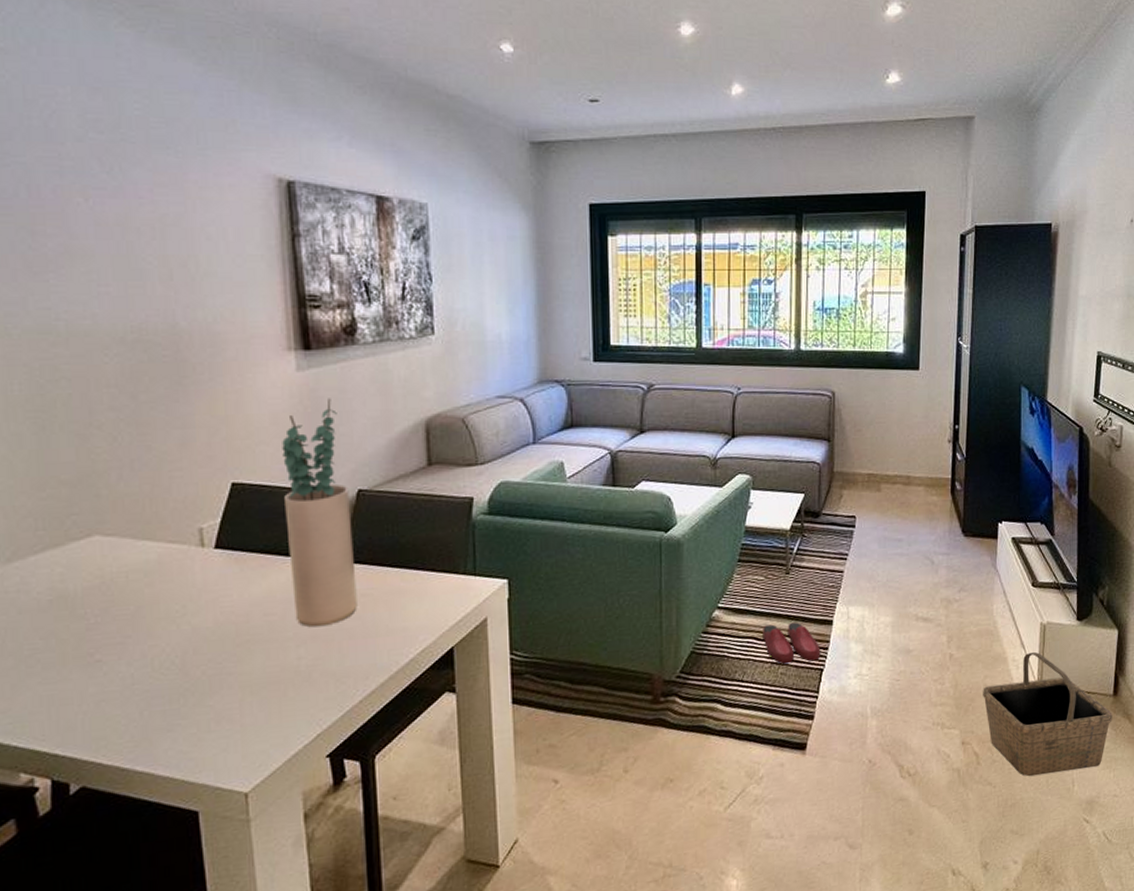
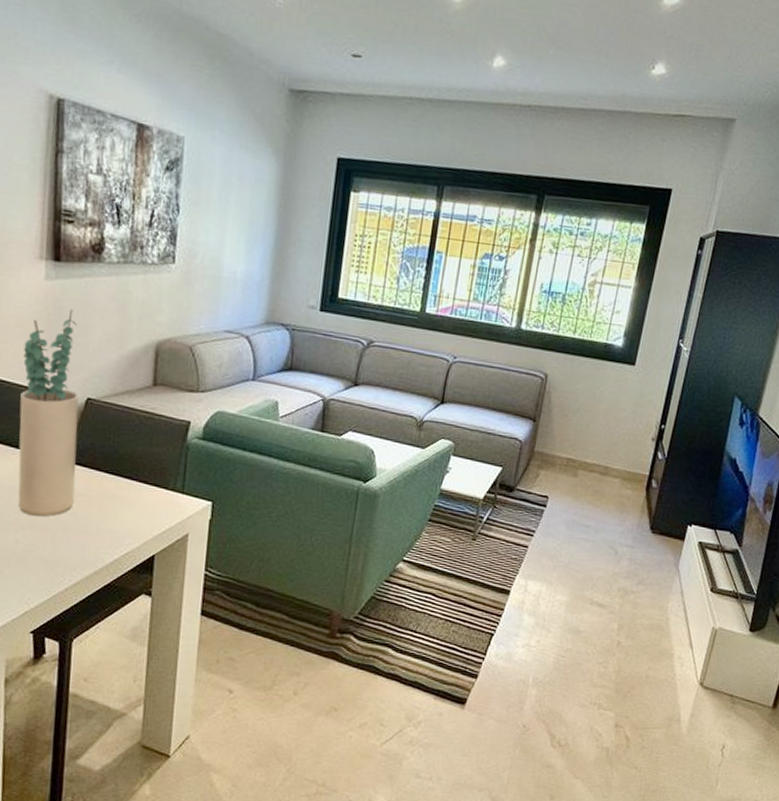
slippers: present [763,622,821,664] -> none [441,584,495,625]
basket: present [983,652,1112,776] -> none [643,654,768,770]

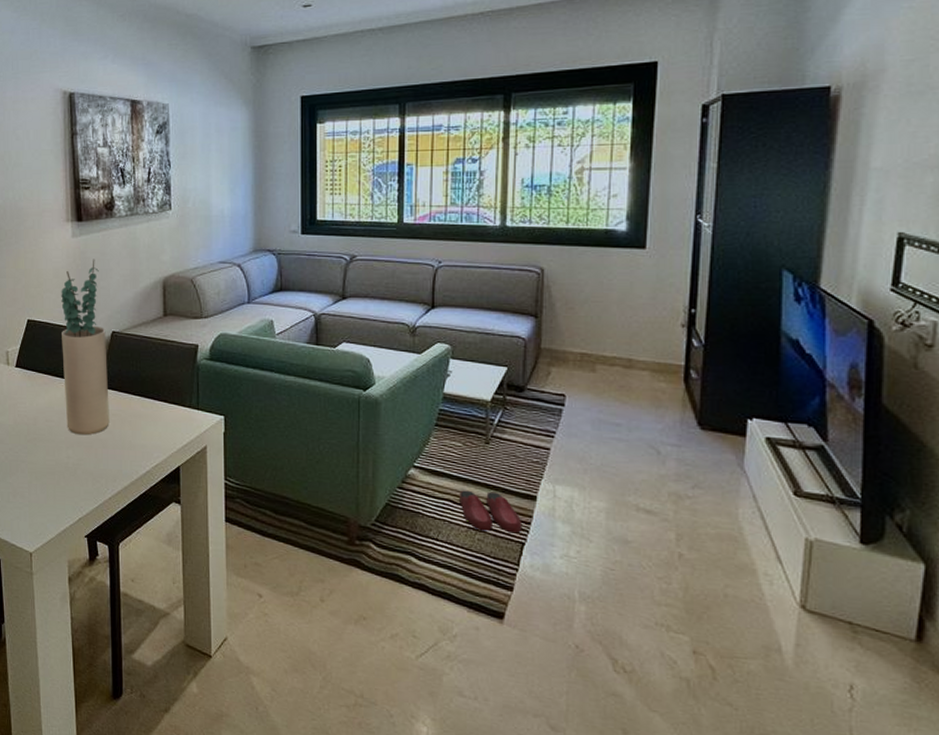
slippers: none [441,584,495,625] -> present [459,490,523,534]

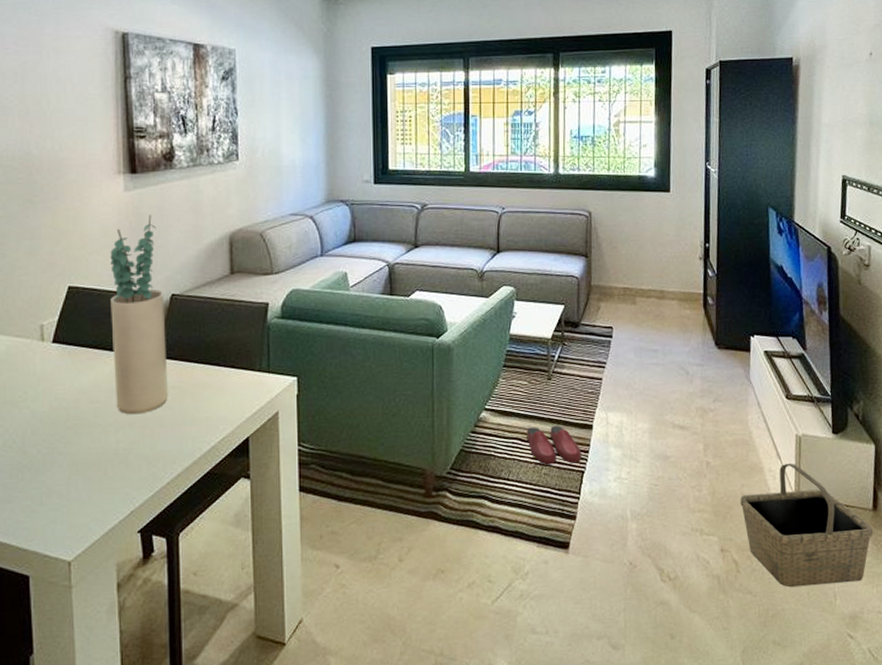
basket: none [722,570,914,720] -> present [740,464,873,587]

